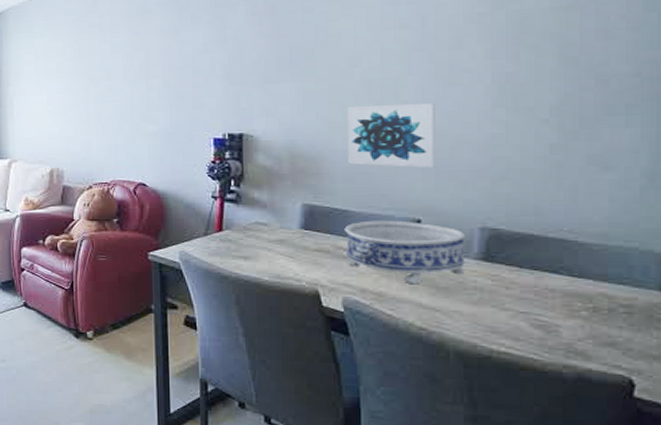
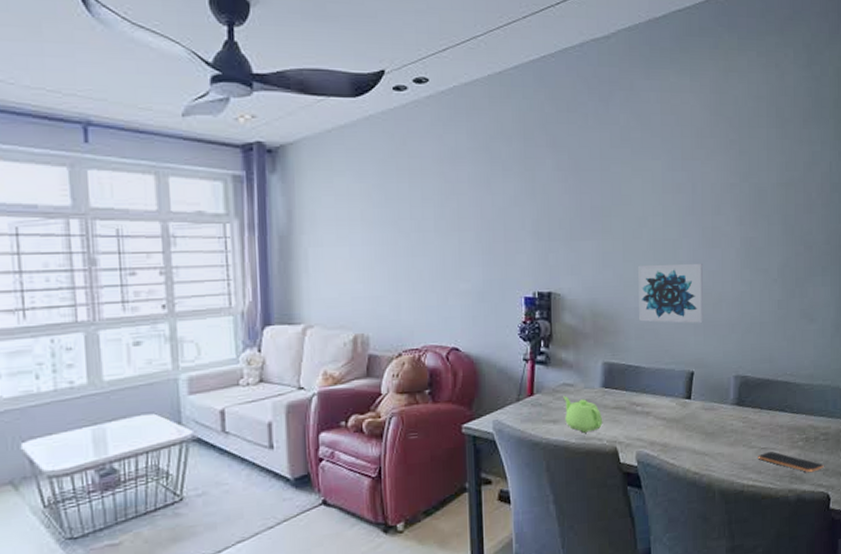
teapot: none [255,233,302,272] -> present [563,395,603,433]
decorative bowl: present [344,220,465,285] -> none [637,373,725,433]
smartphone: none [514,318,624,350] -> present [758,451,824,473]

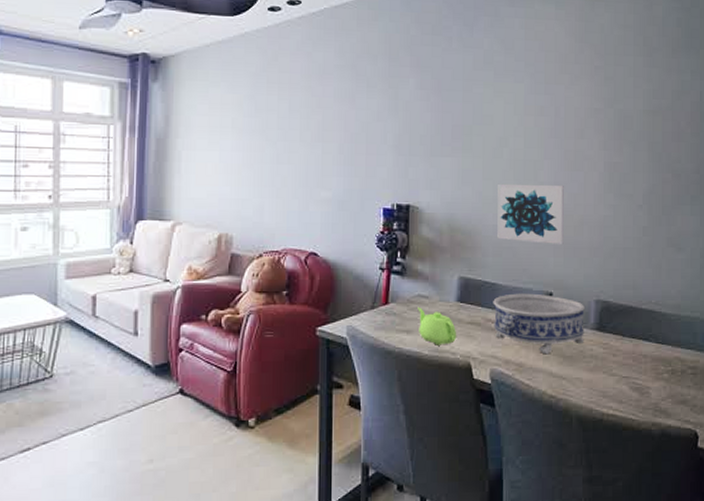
decorative bowl: none [637,373,725,433] -> present [493,293,584,355]
smartphone: present [758,451,824,473] -> none [619,381,692,407]

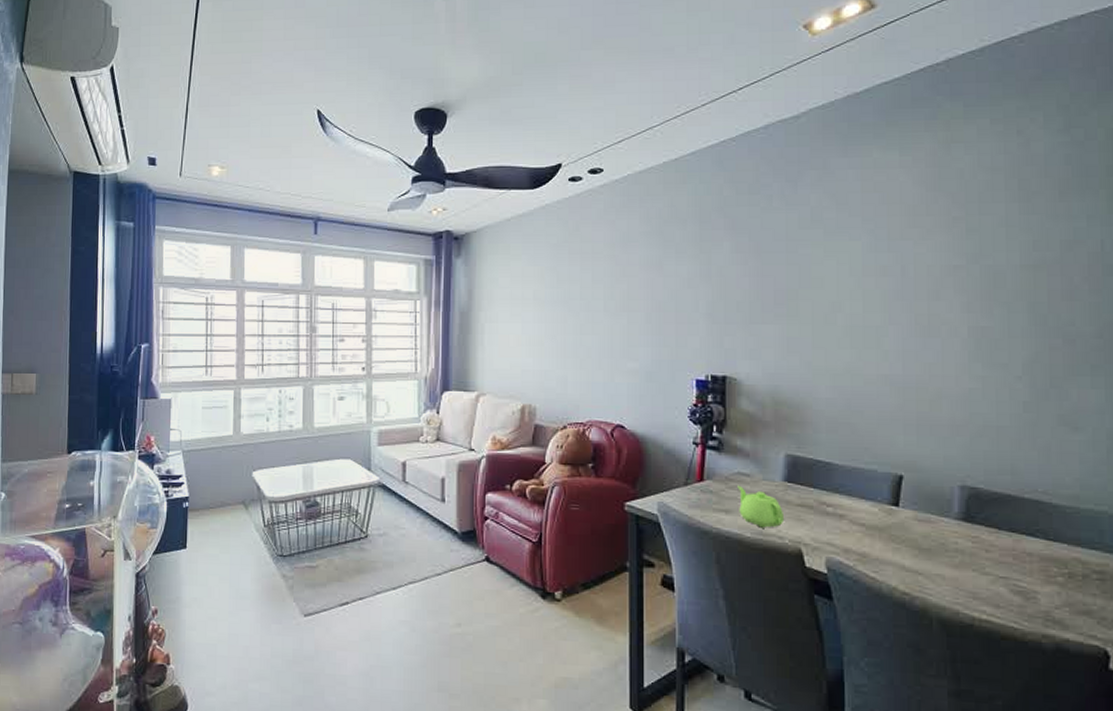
decorative bowl: present [493,293,584,355] -> none [828,474,946,546]
wall art: present [497,183,564,245] -> none [831,352,916,422]

